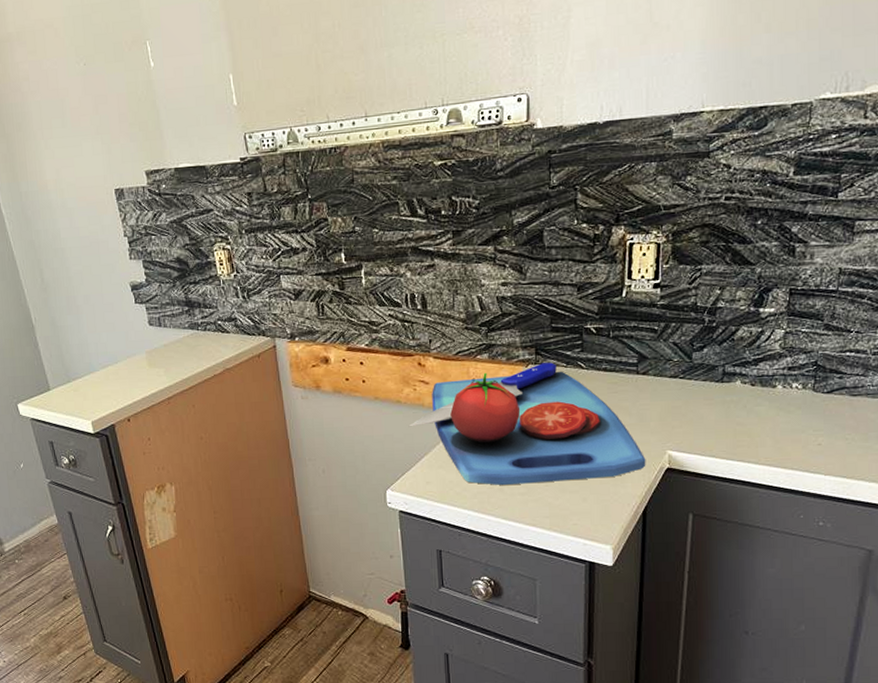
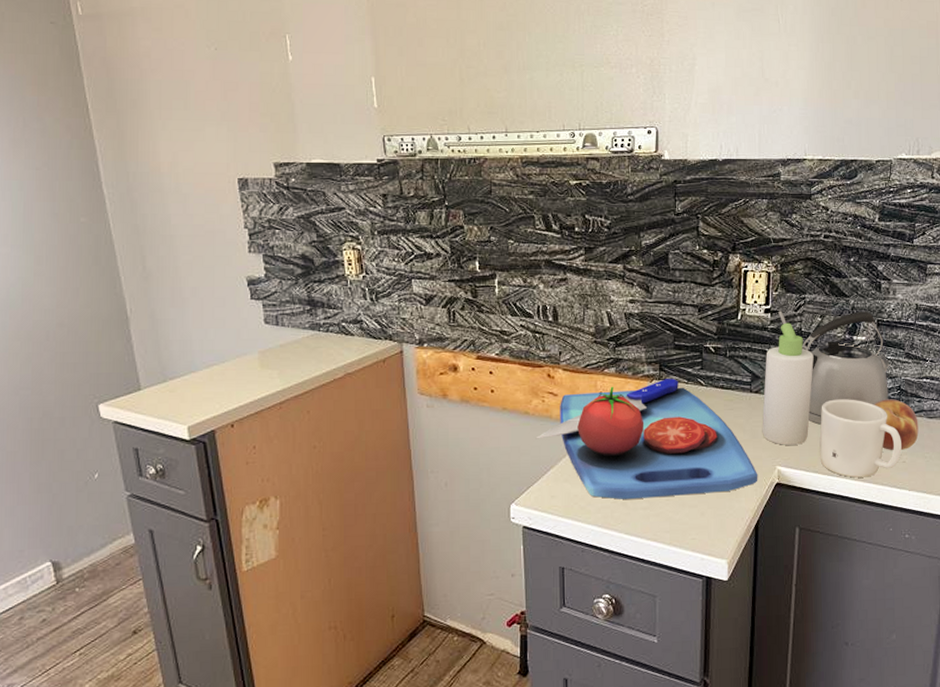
bottle: none [650,285,711,429] -> present [762,311,814,446]
kettle: none [697,279,806,406] -> present [802,311,891,425]
mug: none [717,377,817,462] -> present [819,399,902,478]
fruit: none [783,376,839,432] -> present [873,399,919,450]

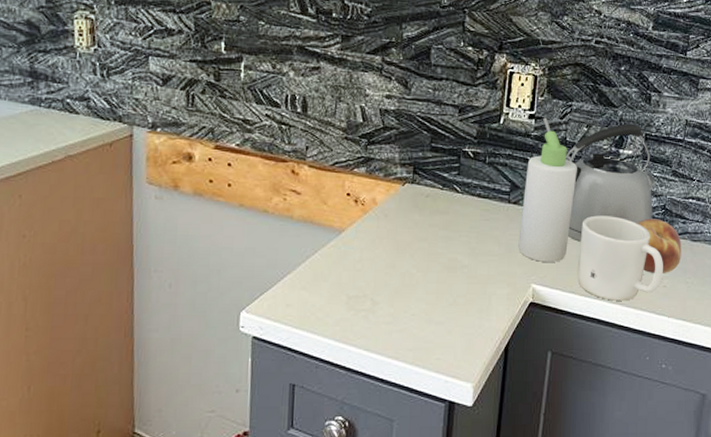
chopping board: present [535,379,758,500] -> none [273,183,512,313]

